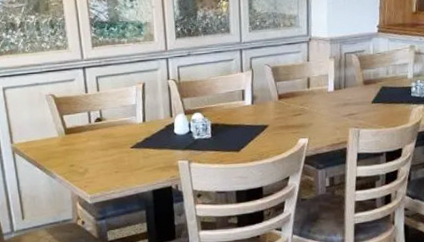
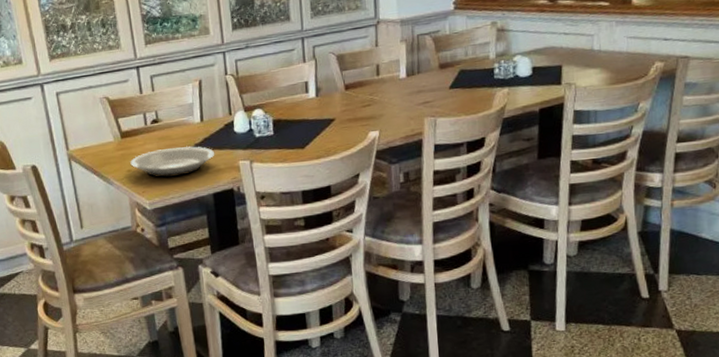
plate: none [73,144,156,174] -> present [130,146,215,178]

